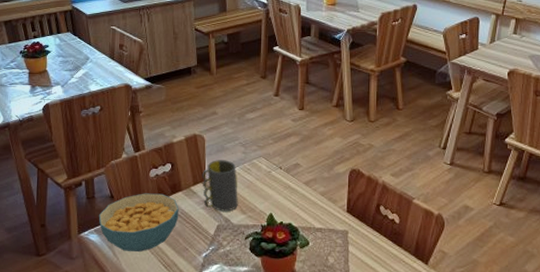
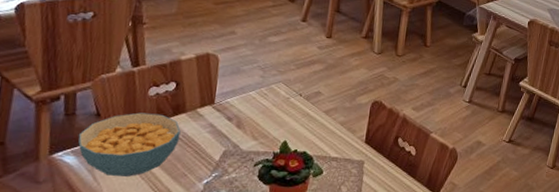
mug: present [202,160,238,212] -> none [211,82,252,137]

